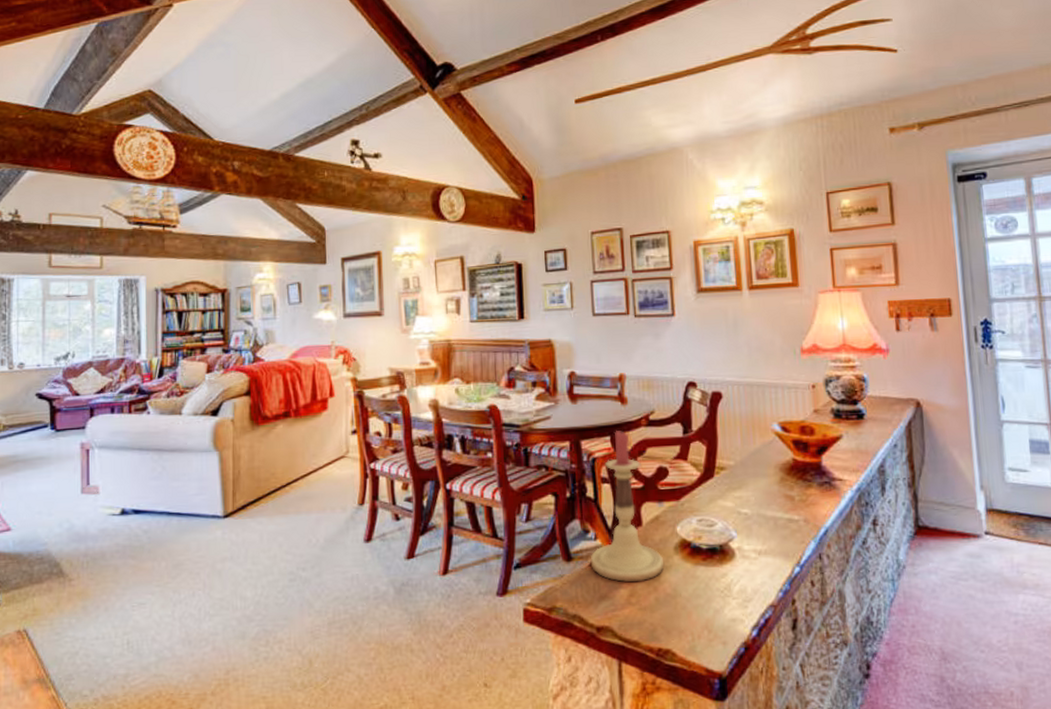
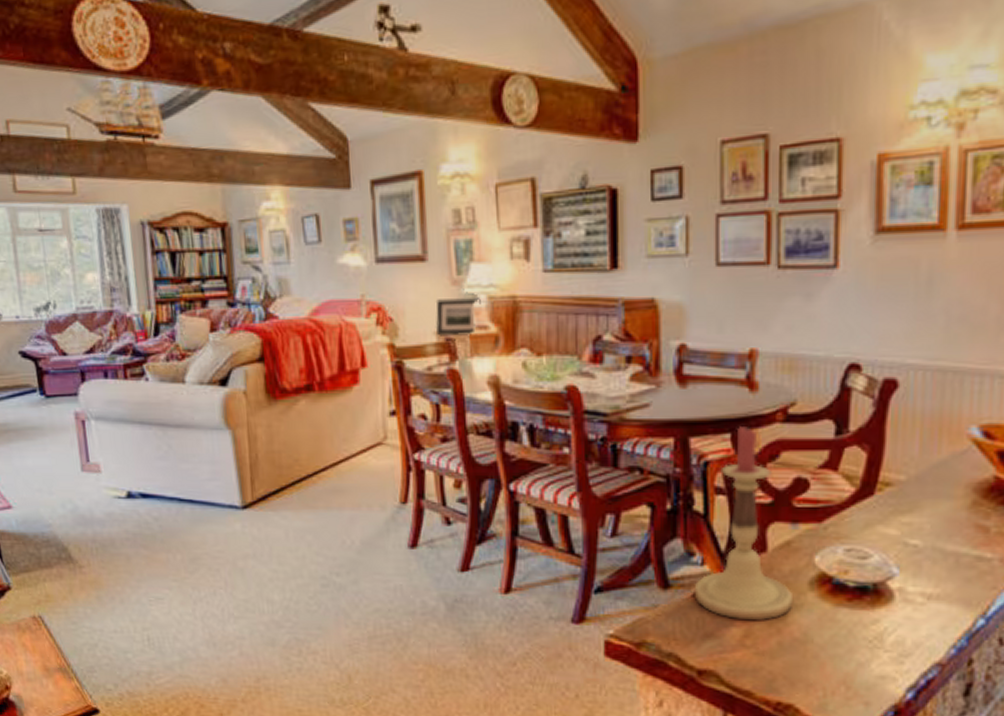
picture frame: none [389,342,424,371] -> present [435,298,481,336]

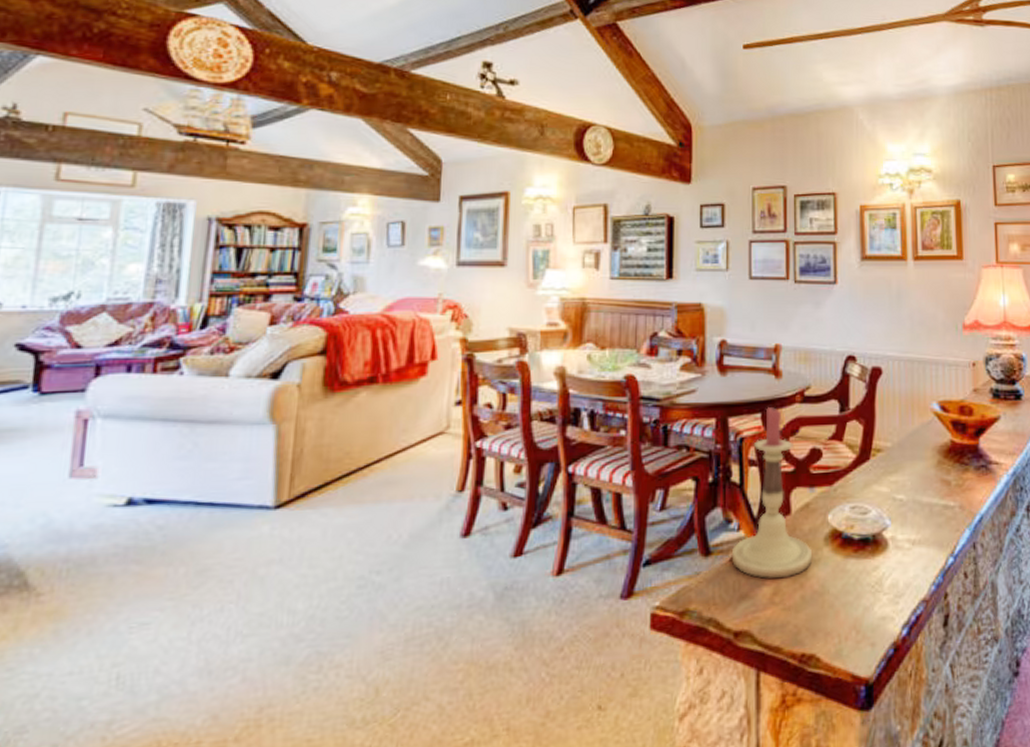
picture frame: present [435,298,481,336] -> none [508,299,553,332]

